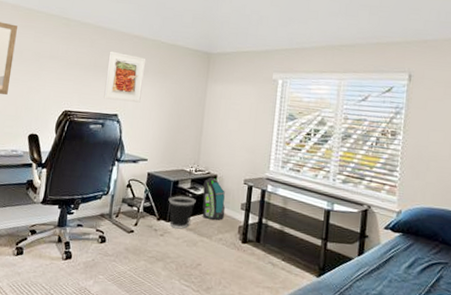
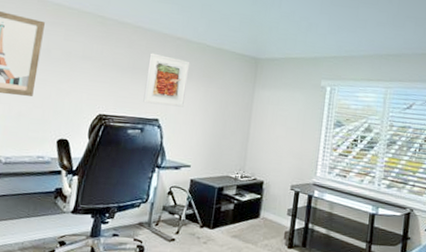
wastebasket: present [168,196,196,229] -> none [212,202,241,236]
backpack: present [202,177,226,220] -> none [247,183,272,226]

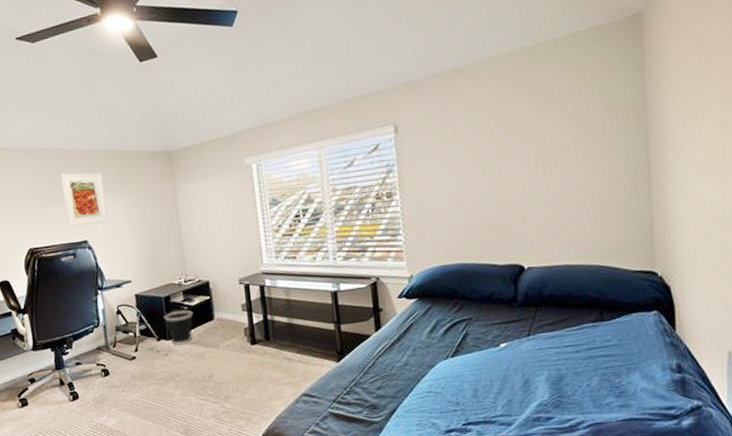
wastebasket: none [212,202,241,236] -> present [164,310,193,345]

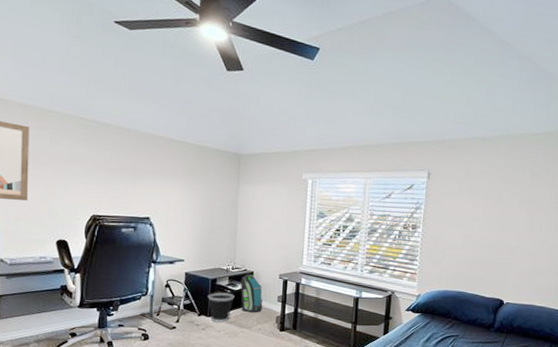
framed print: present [60,172,108,227] -> none [133,153,175,205]
backpack: none [197,284,227,328] -> present [240,273,263,312]

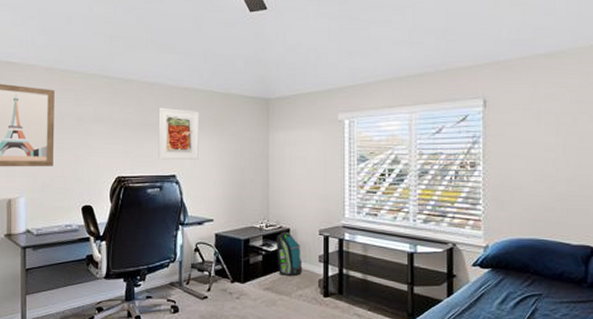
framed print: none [133,153,175,205] -> present [158,107,200,160]
wastebasket: present [208,292,235,323] -> none [241,254,270,289]

